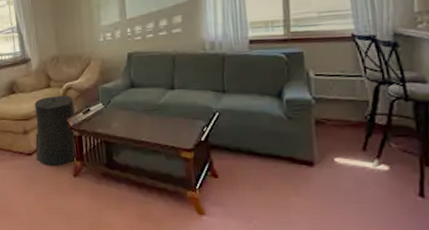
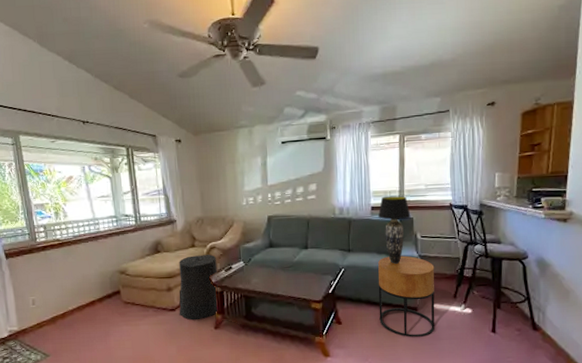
table lamp: none [257,26,300,108] -> present [377,195,411,264]
side table: none [260,98,338,197] -> present [378,255,435,337]

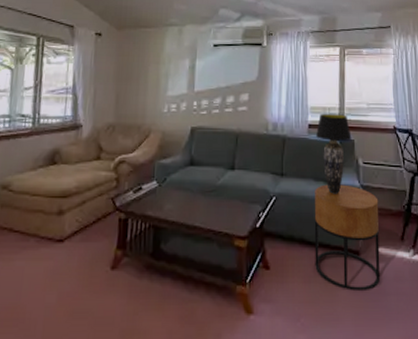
trash can: present [179,254,218,321] -> none [68,169,124,257]

